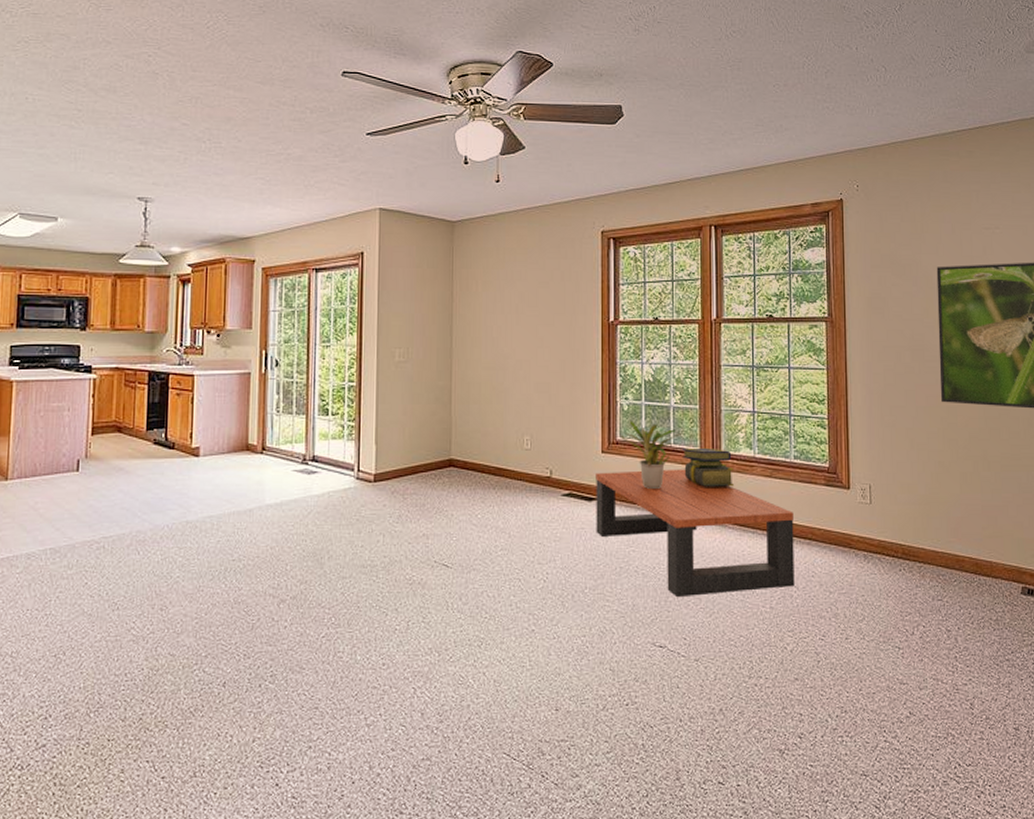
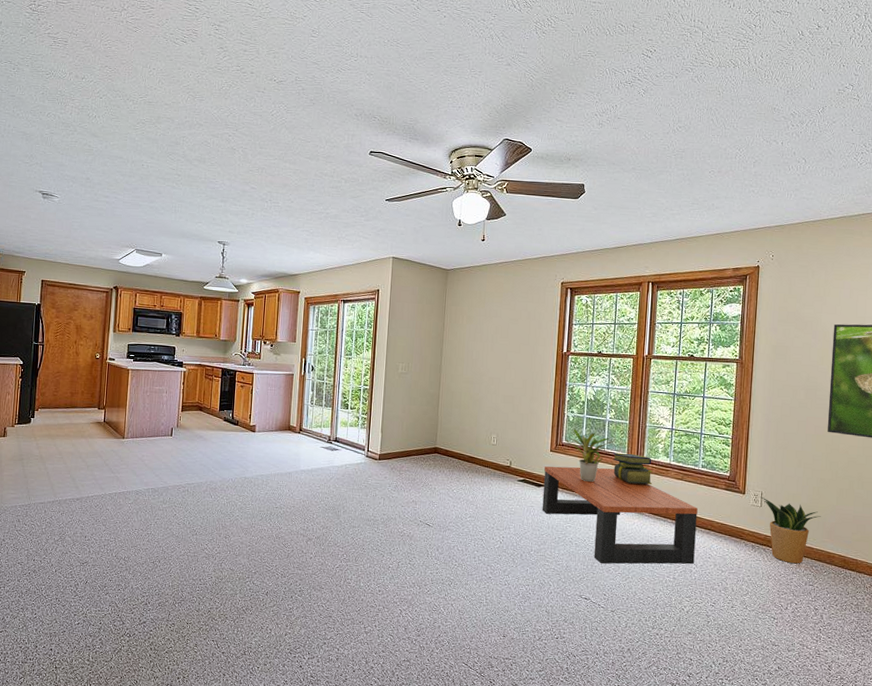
potted plant: none [868,490,944,574] -> present [760,496,821,564]

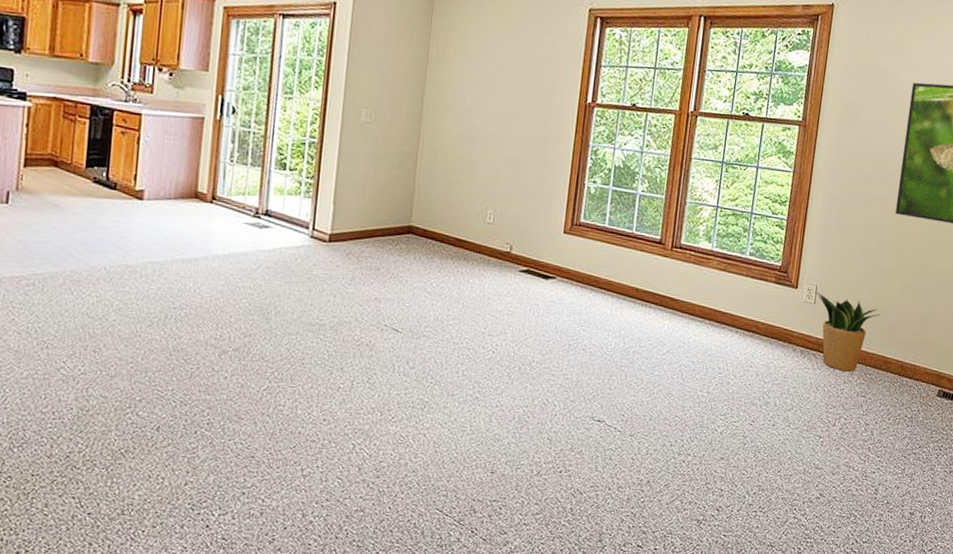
coffee table: present [542,466,698,565] -> none [549,252,742,377]
potted plant: present [565,429,613,483] -> none [583,204,644,274]
stack of books: present [613,453,653,485] -> none [642,236,691,277]

